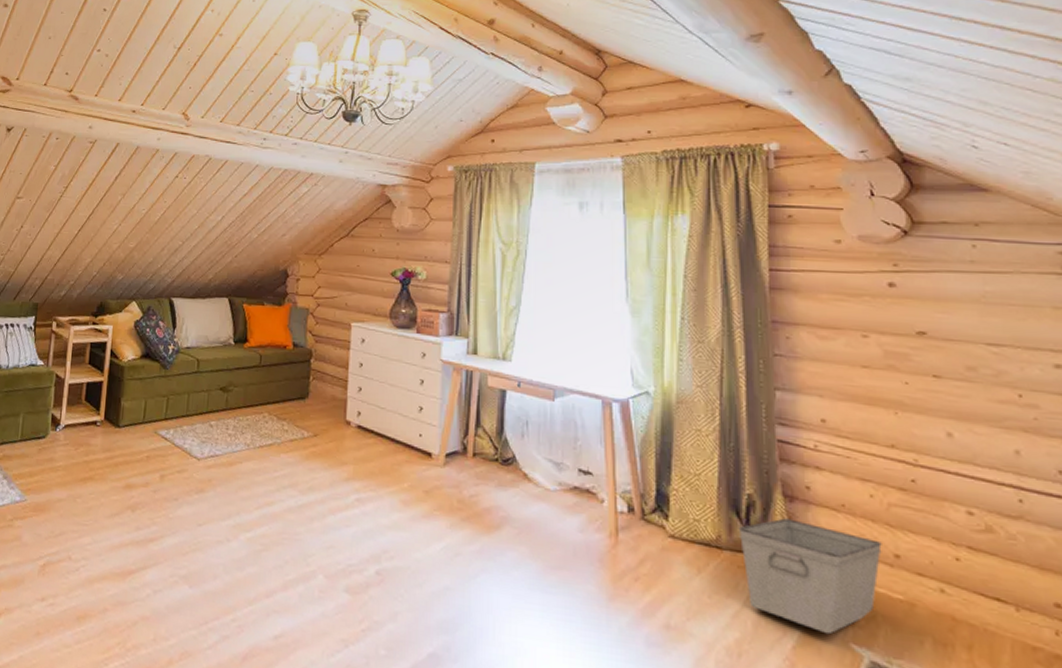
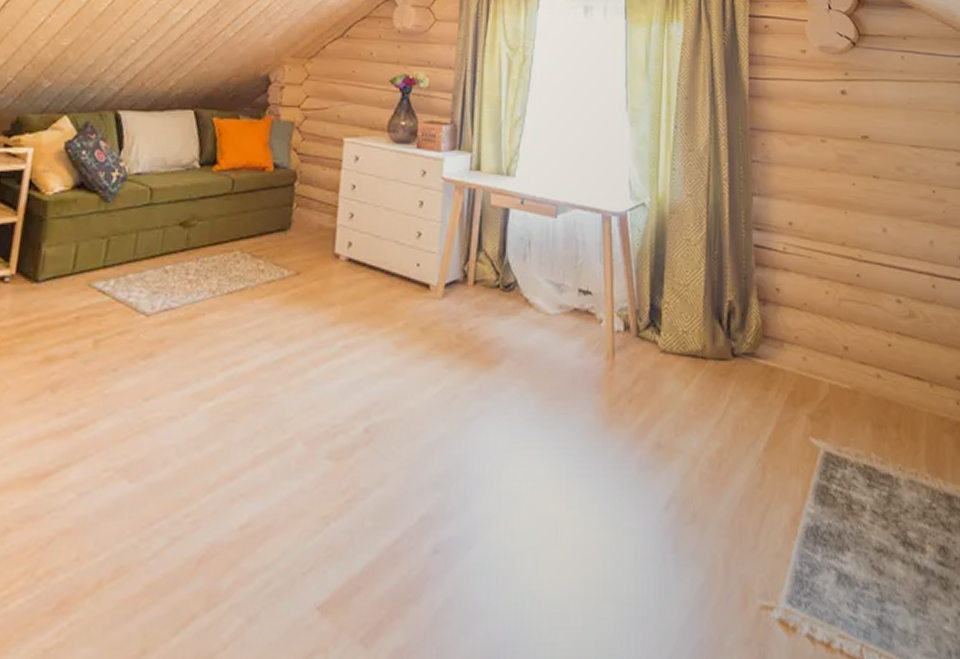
storage bin: present [738,518,882,635] -> none [720,322,835,432]

